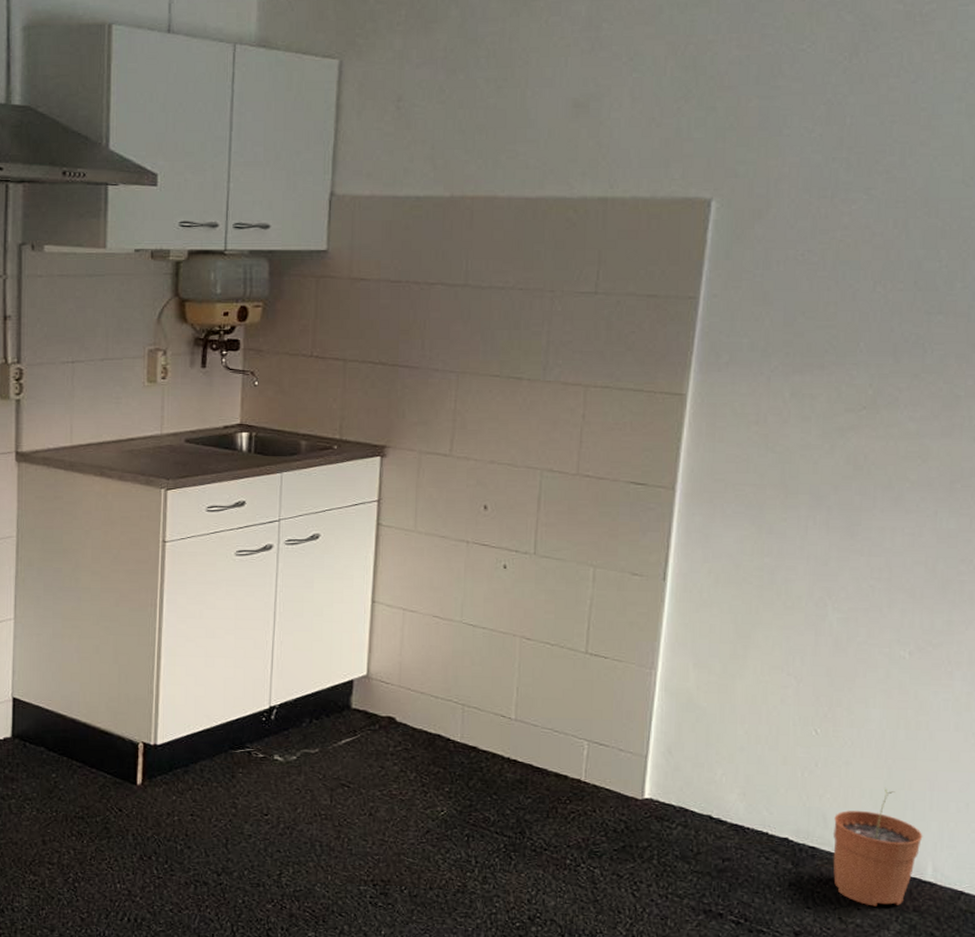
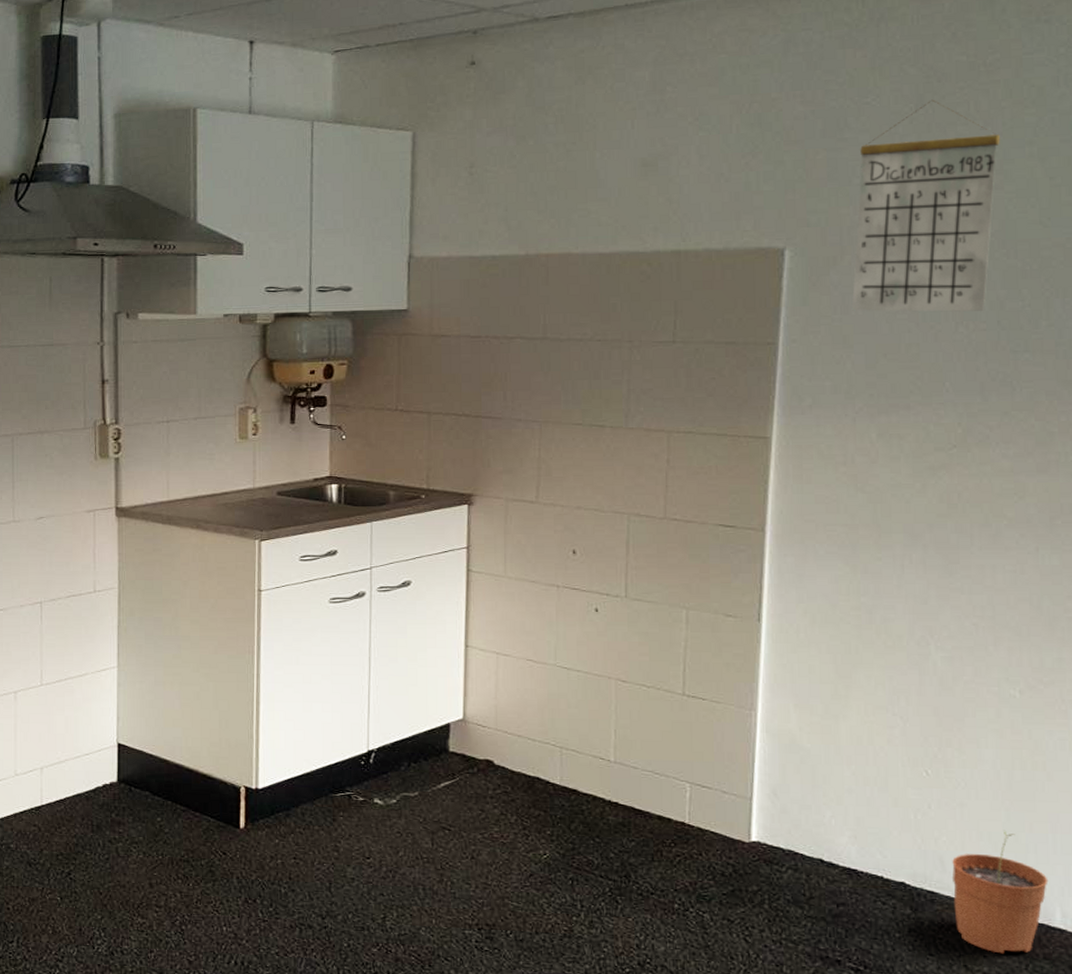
calendar: none [773,49,930,272] -> present [851,99,1000,312]

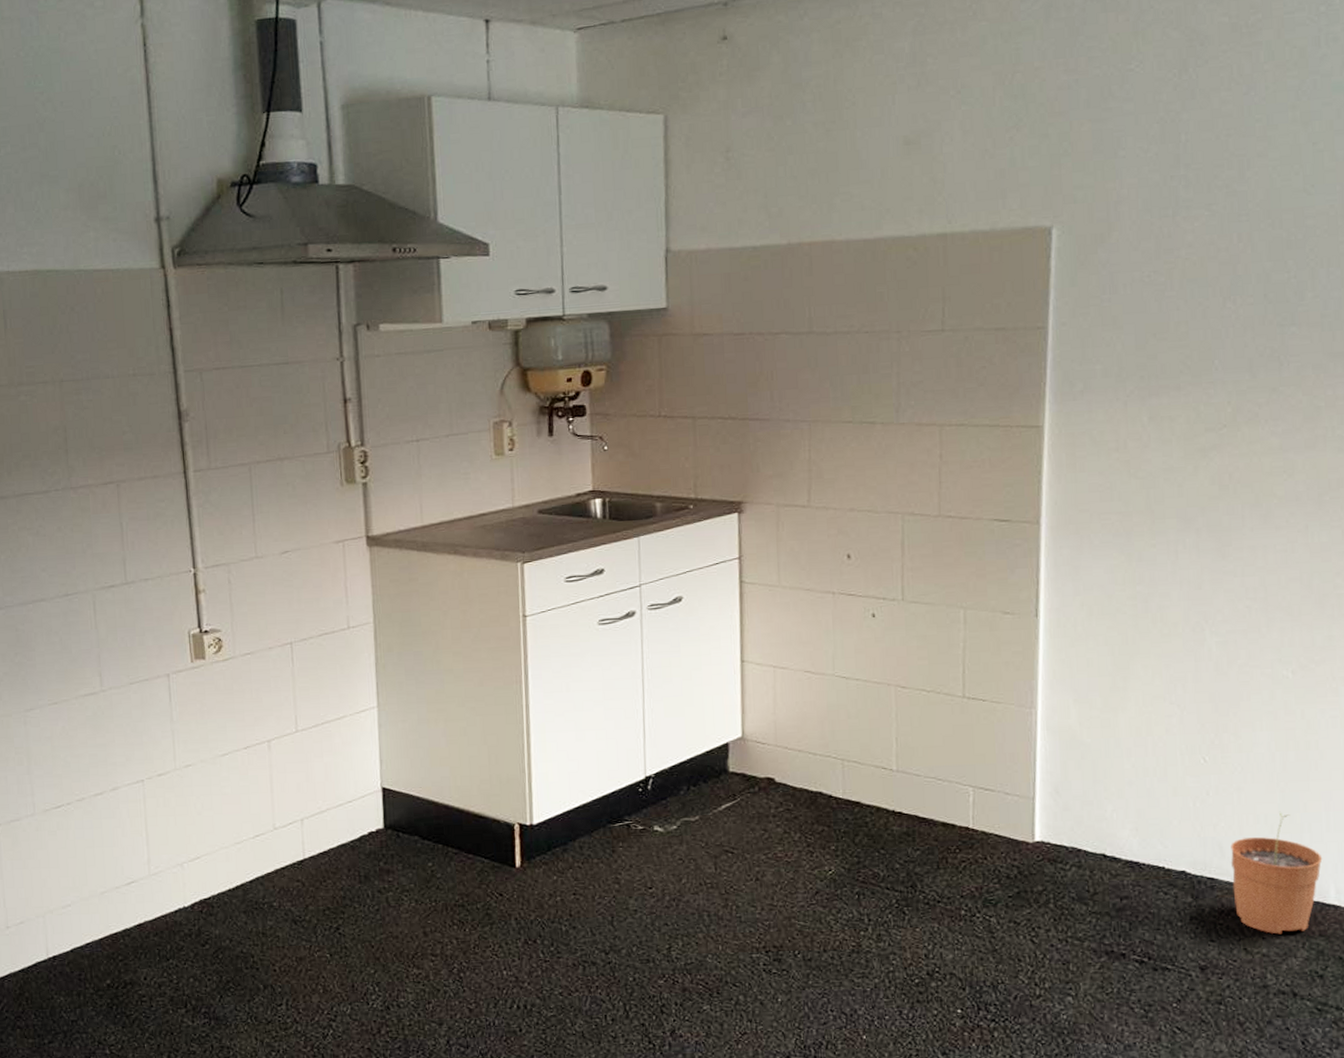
calendar: present [851,99,1000,312] -> none [1120,64,1263,290]

